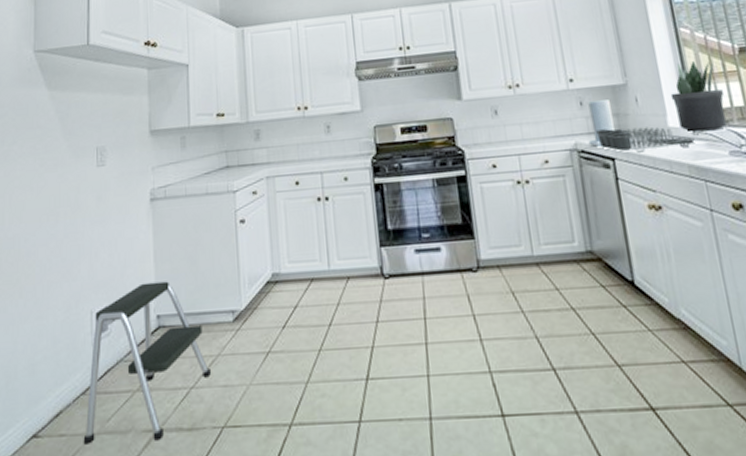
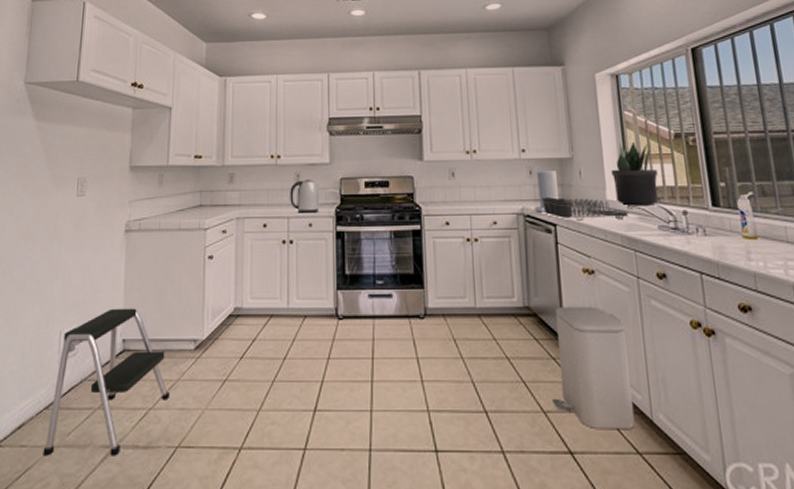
kettle: none [321,130,354,167] -> present [290,179,320,213]
pedal bin: none [622,245,722,381] -> present [552,306,636,430]

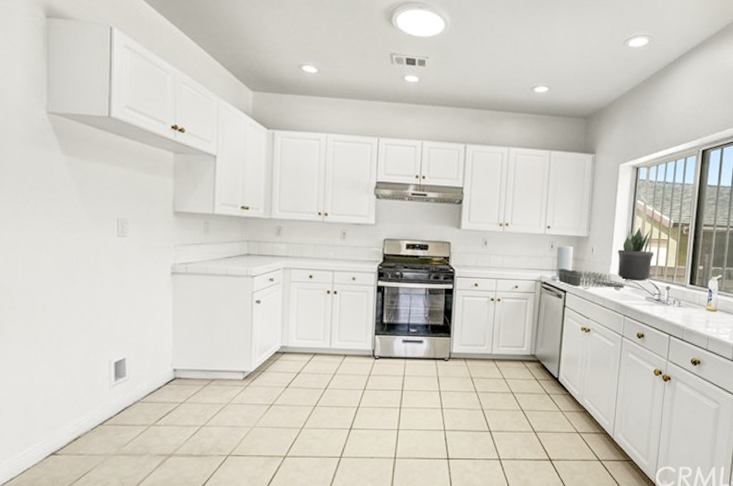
step stool: present [43,308,171,456] -> none [101,342,221,462]
kettle: present [290,179,320,213] -> none [335,238,364,268]
pedal bin: present [552,306,636,430] -> none [542,355,606,445]

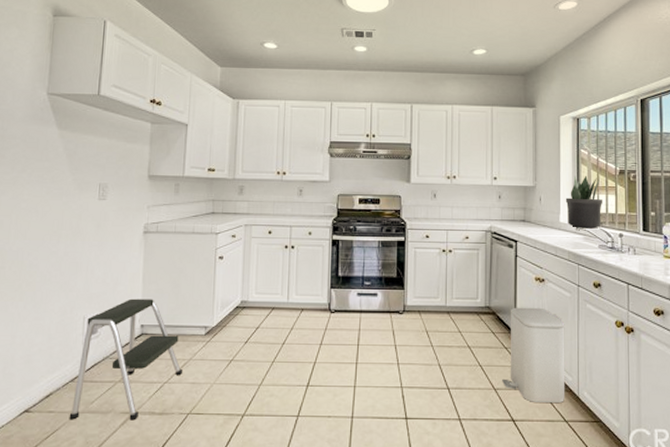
step stool: none [101,342,221,462] -> present [69,298,183,421]
pedal bin: none [542,355,606,445] -> present [502,307,566,404]
paper towel: present [550,246,583,283] -> none [500,196,533,232]
dish rack: present [557,268,624,291] -> none [506,218,575,239]

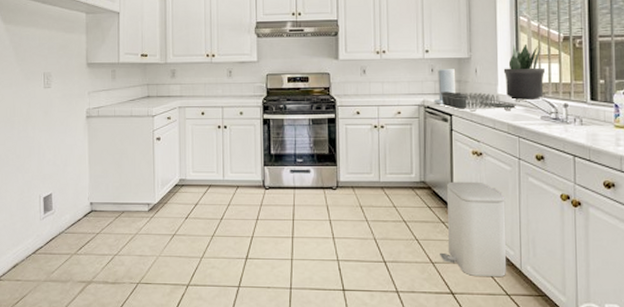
step stool: present [69,298,183,421] -> none [34,178,131,289]
paper towel: none [500,196,533,232] -> present [433,69,469,105]
dish rack: none [506,218,575,239] -> present [440,92,515,112]

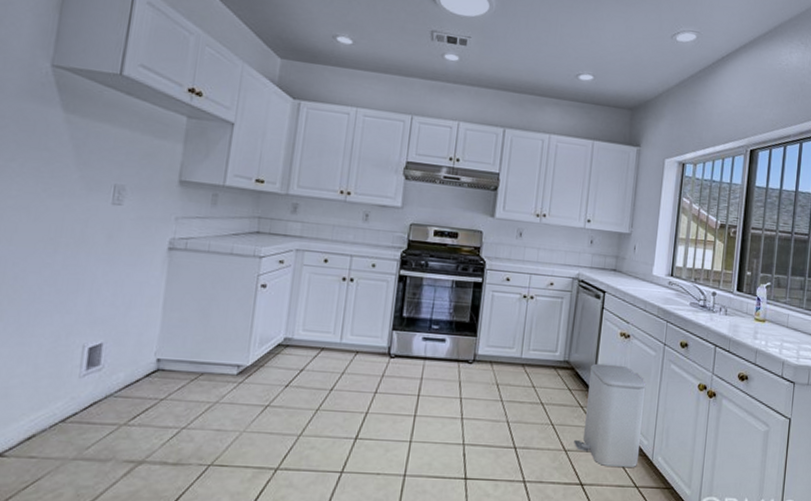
paper towel: present [433,69,469,105] -> none [588,242,623,284]
dish rack: present [440,92,515,112] -> none [596,266,667,294]
planter: present [503,45,545,100] -> none [660,226,699,285]

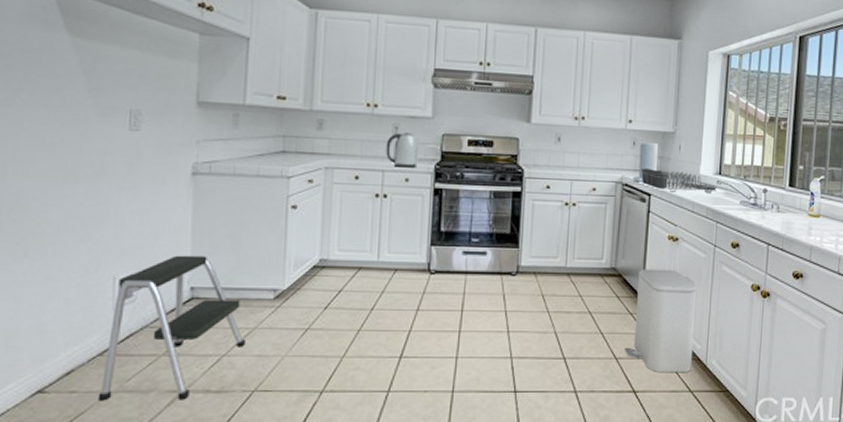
step stool: none [56,326,207,471] -> present [98,255,247,401]
kettle: none [355,220,388,254] -> present [386,133,419,168]
paper towel: none [588,242,623,284] -> present [632,143,669,185]
dish rack: none [596,266,667,294] -> present [640,168,716,194]

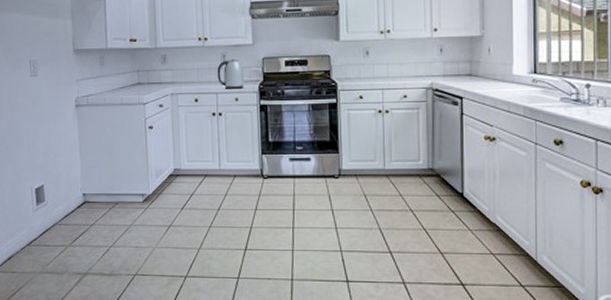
step stool: present [98,255,247,401] -> none [30,169,126,281]
pedal bin: present [625,269,697,373] -> none [449,168,522,268]
paper towel: present [632,143,669,185] -> none [442,48,481,87]
dish rack: present [640,168,716,194] -> none [449,73,532,94]

